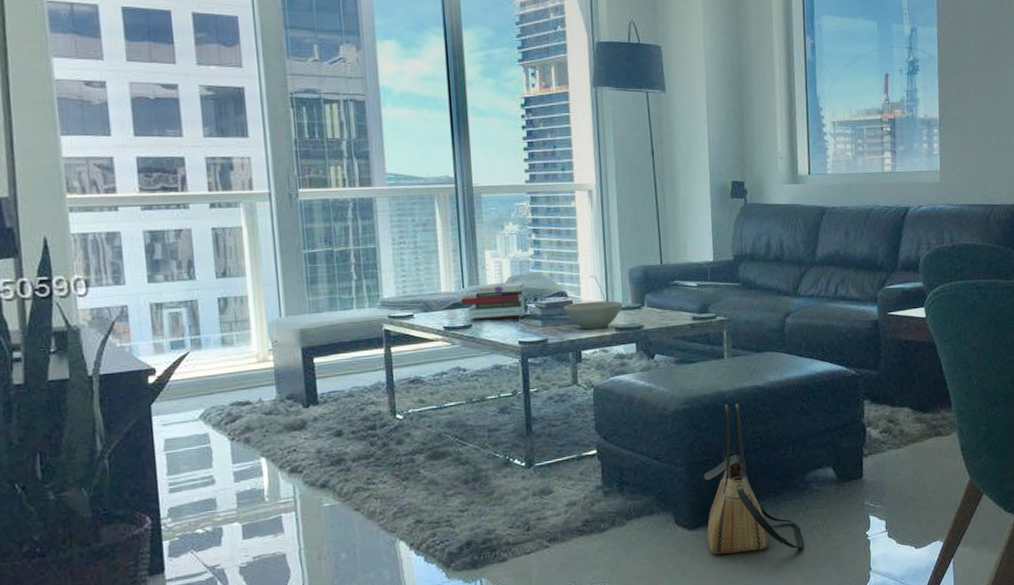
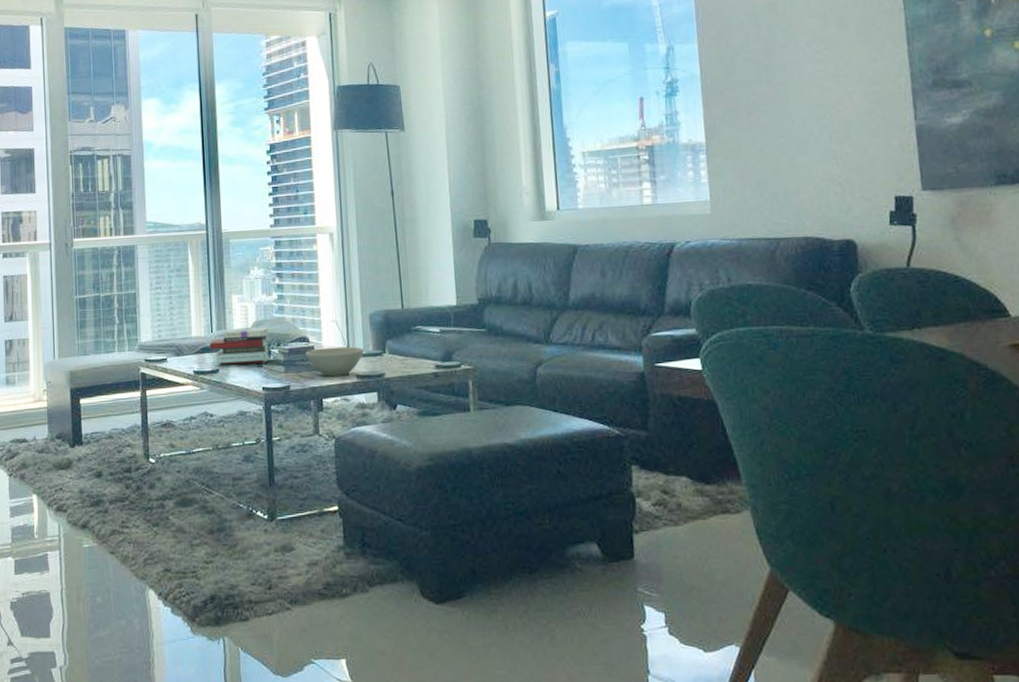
tote bag: present [704,403,804,555] -> none [451,461,566,637]

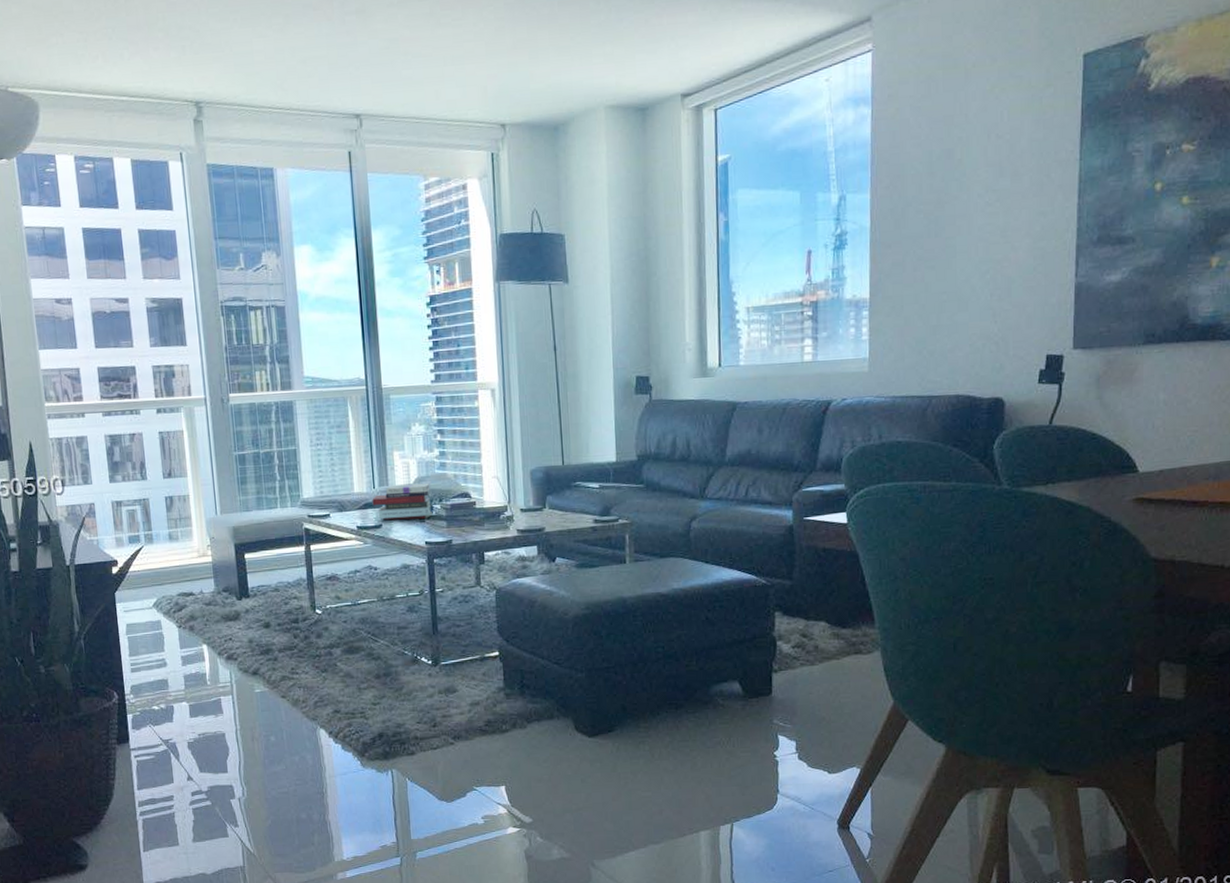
bowl: present [305,346,365,377] -> none [467,502,525,531]

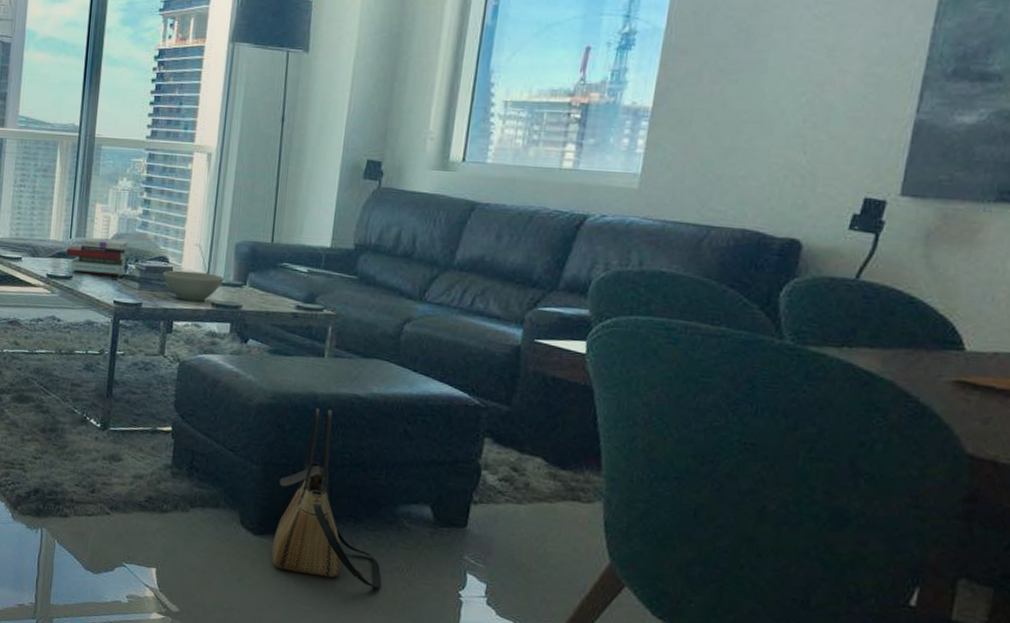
bowl: none [467,502,525,531] -> present [162,270,225,302]
tote bag: none [604,610,707,764] -> present [272,407,381,588]

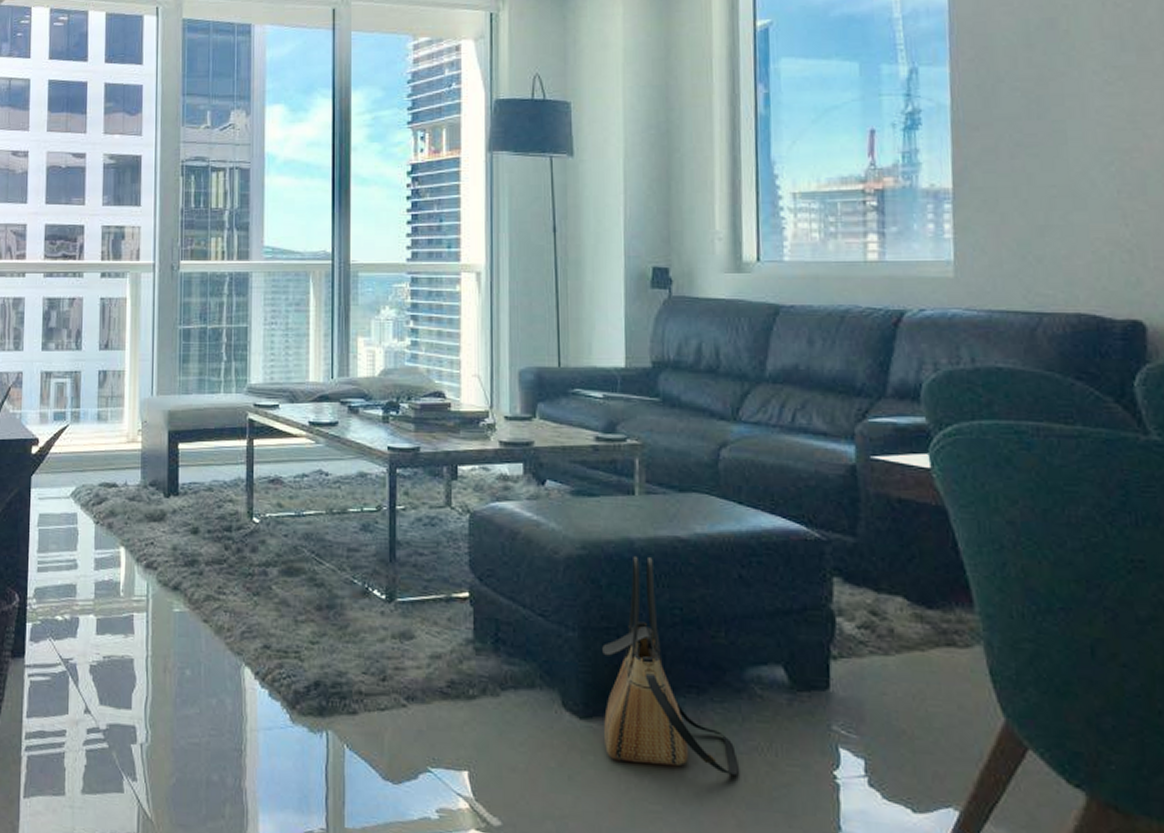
books: present [66,237,128,277] -> none [329,376,399,419]
bowl: present [162,270,225,302] -> none [440,406,511,441]

